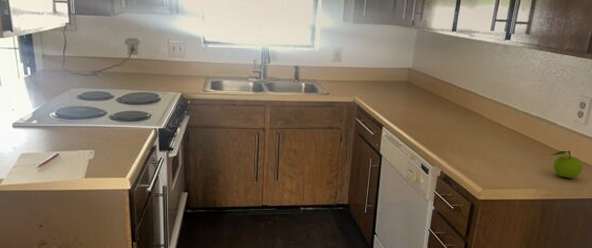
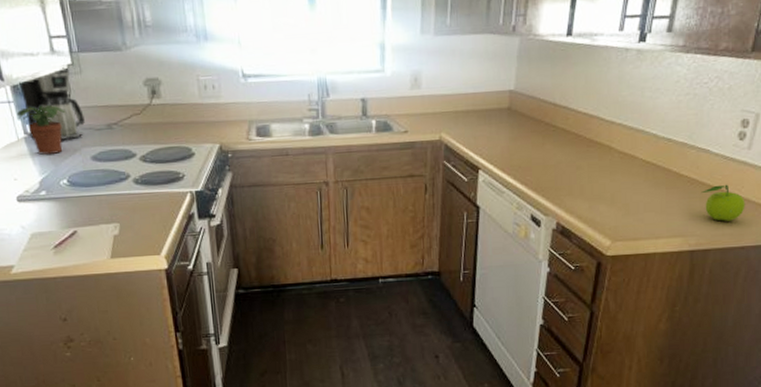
potted plant: none [20,53,60,91] -> present [16,105,66,155]
coffee maker: none [25,25,75,81] -> present [19,67,85,140]

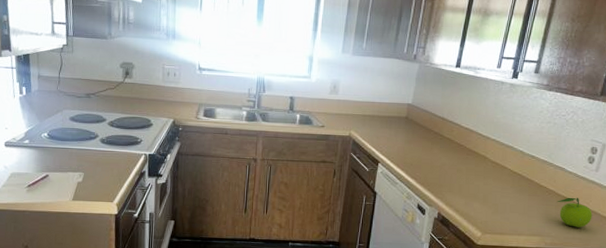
potted plant: present [16,105,66,155] -> none [16,73,55,112]
coffee maker: present [19,67,85,140] -> none [20,46,70,102]

